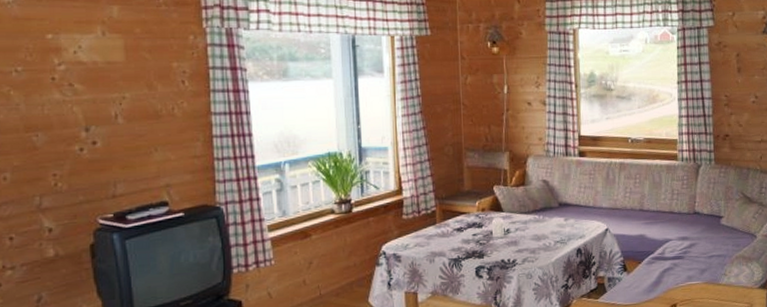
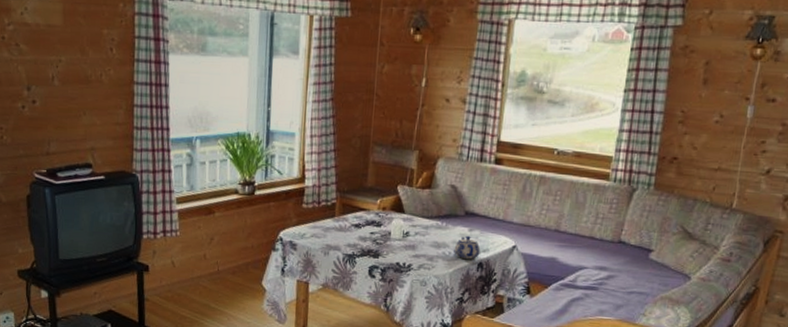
teapot: none [553,225,577,247] -> present [454,235,481,259]

